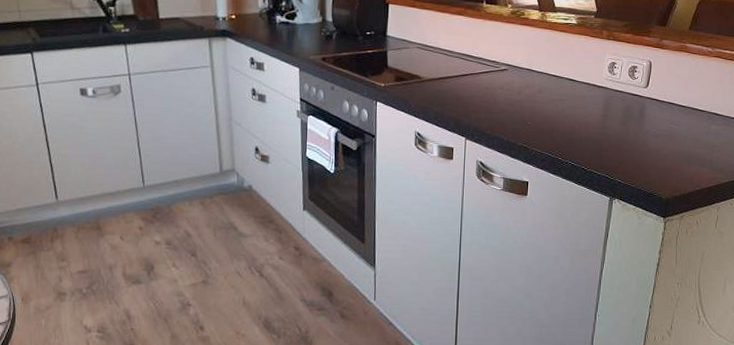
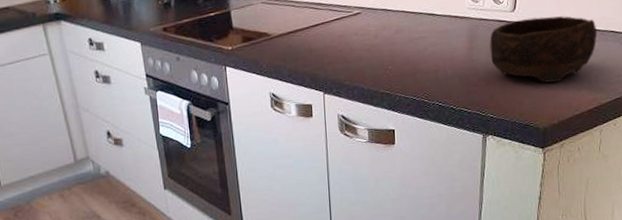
bowl: none [622,95,721,157] -> present [489,16,598,83]

